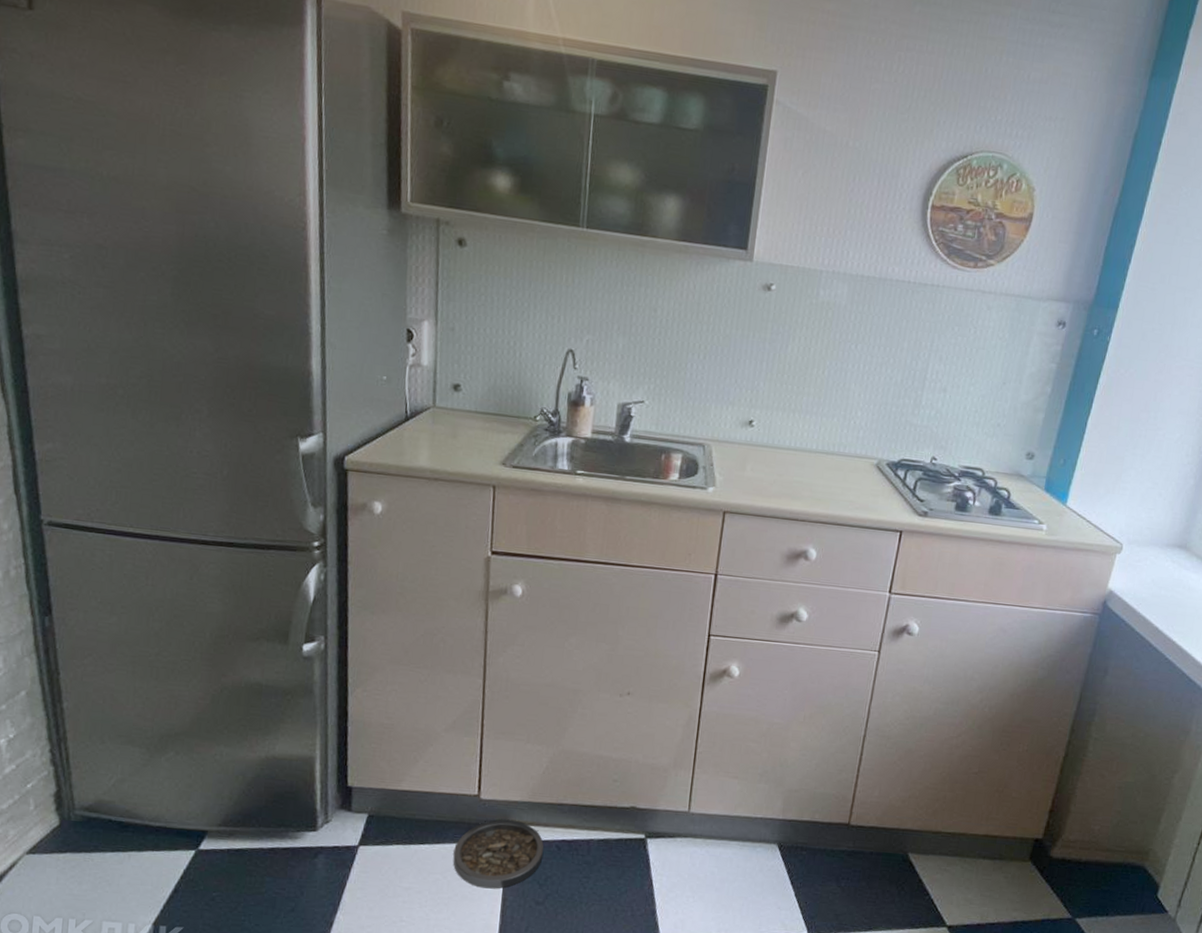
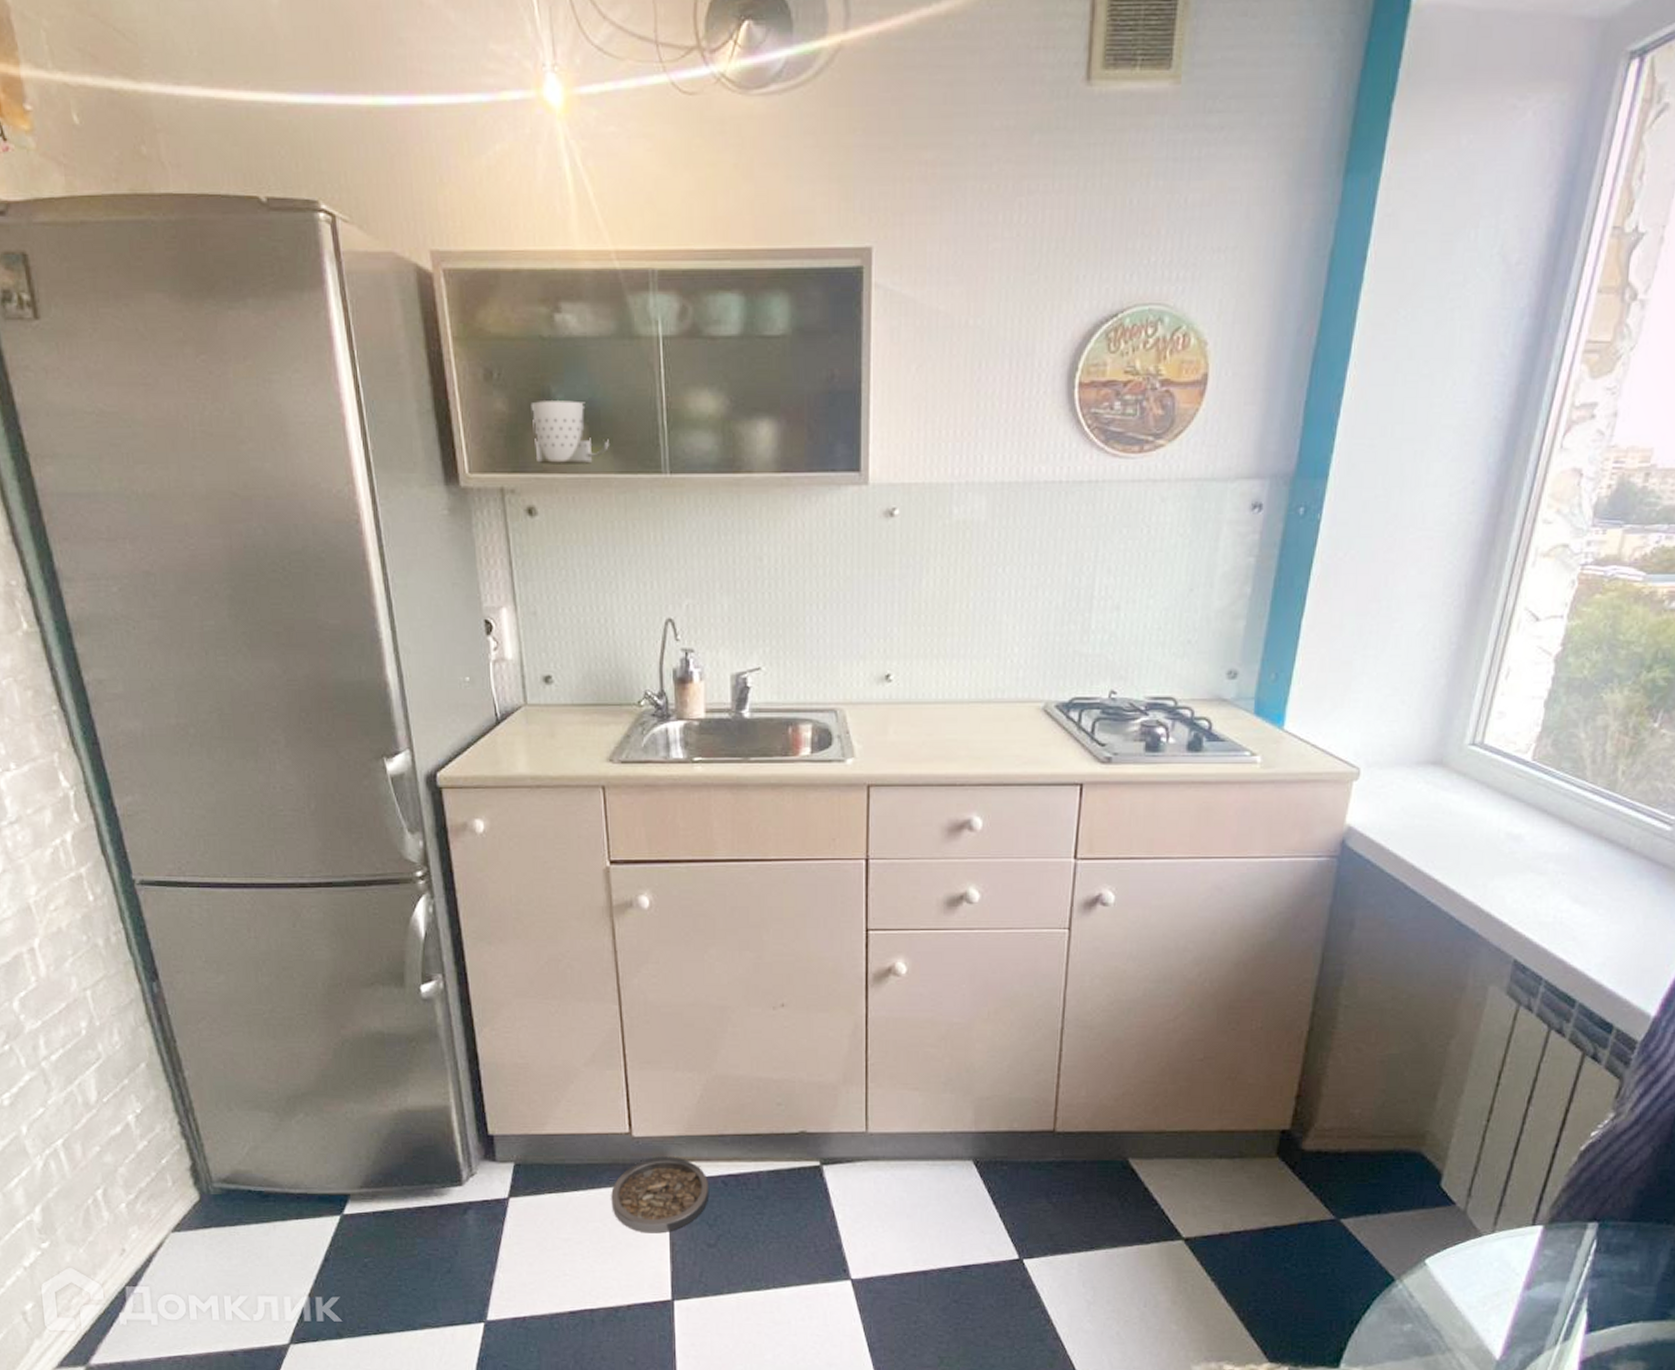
mug: none [472,150,537,210] -> present [531,400,609,465]

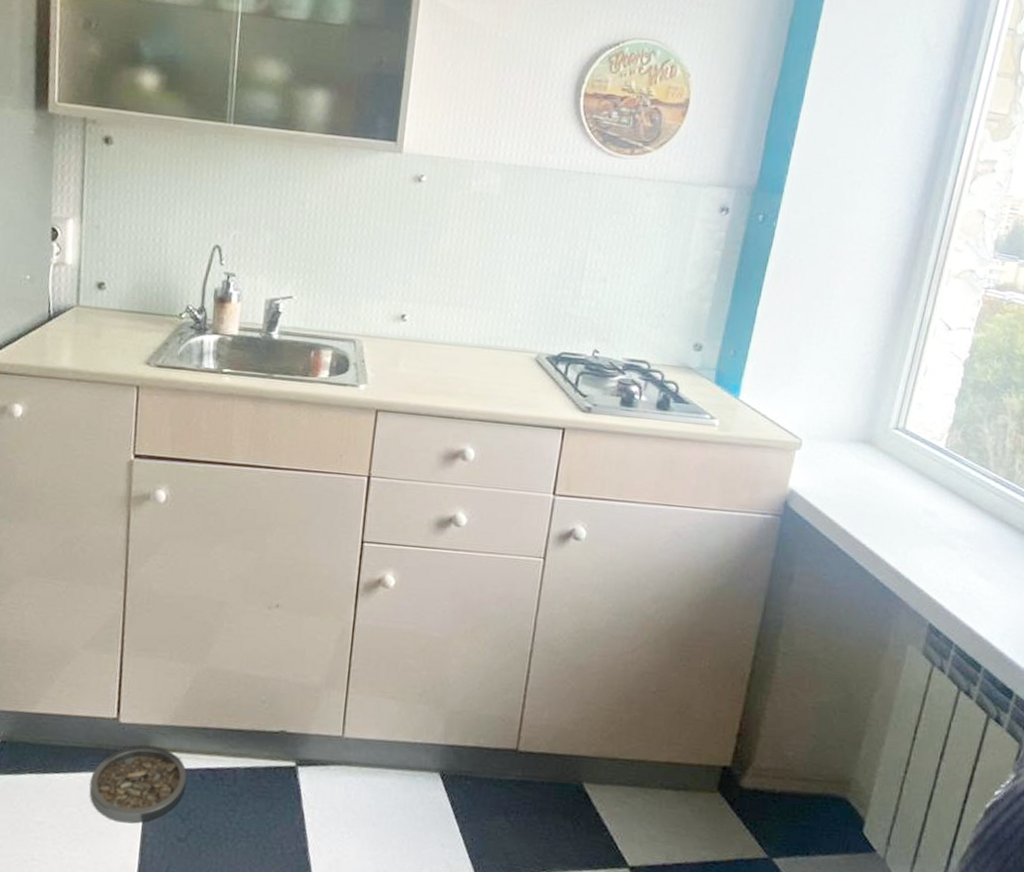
mug: present [531,400,609,465] -> none [119,50,184,108]

